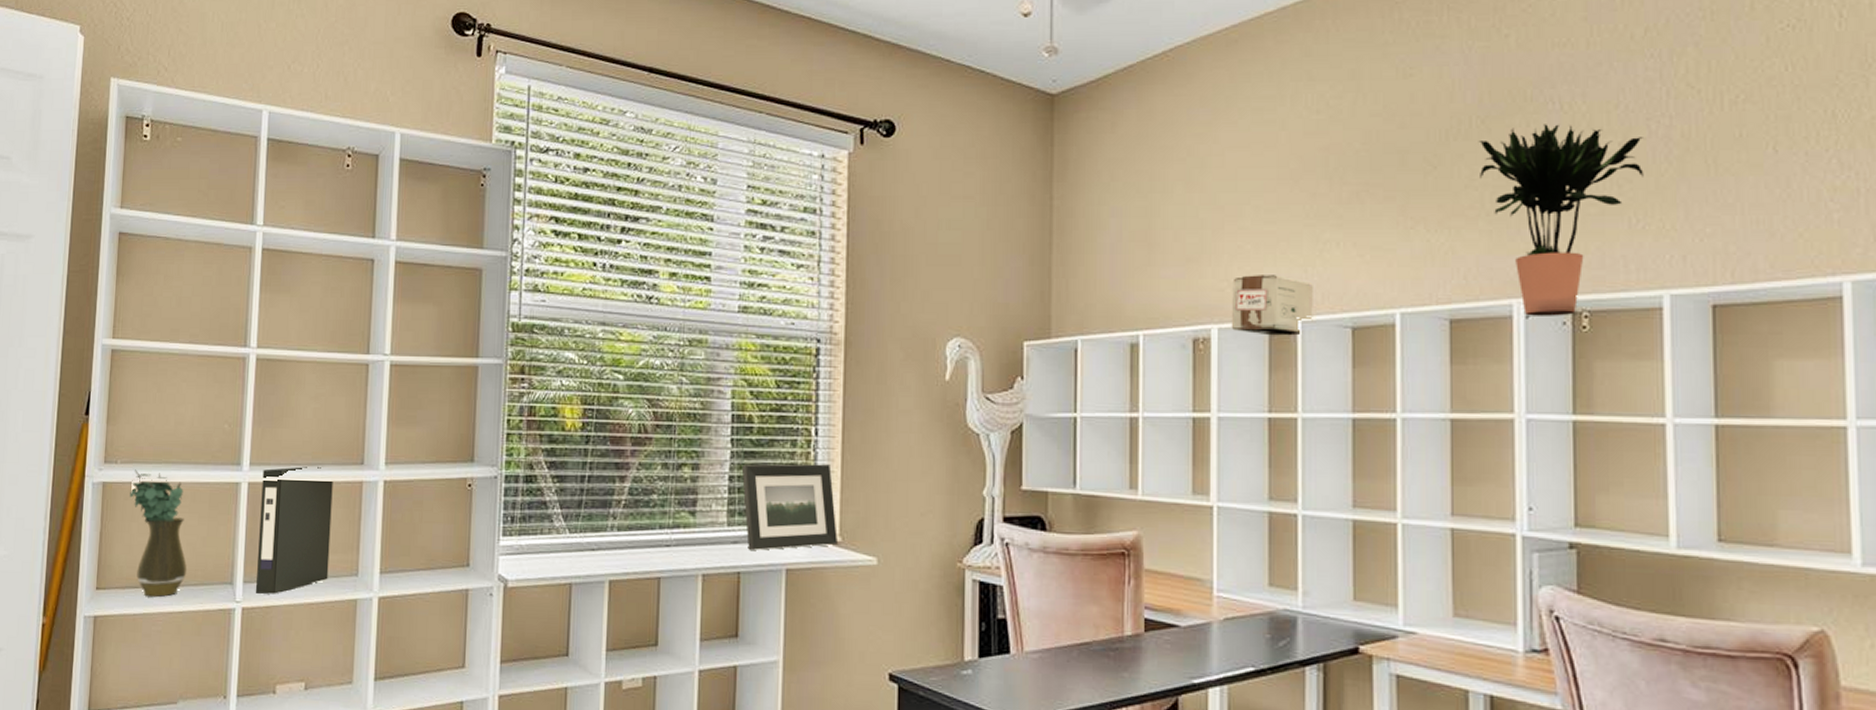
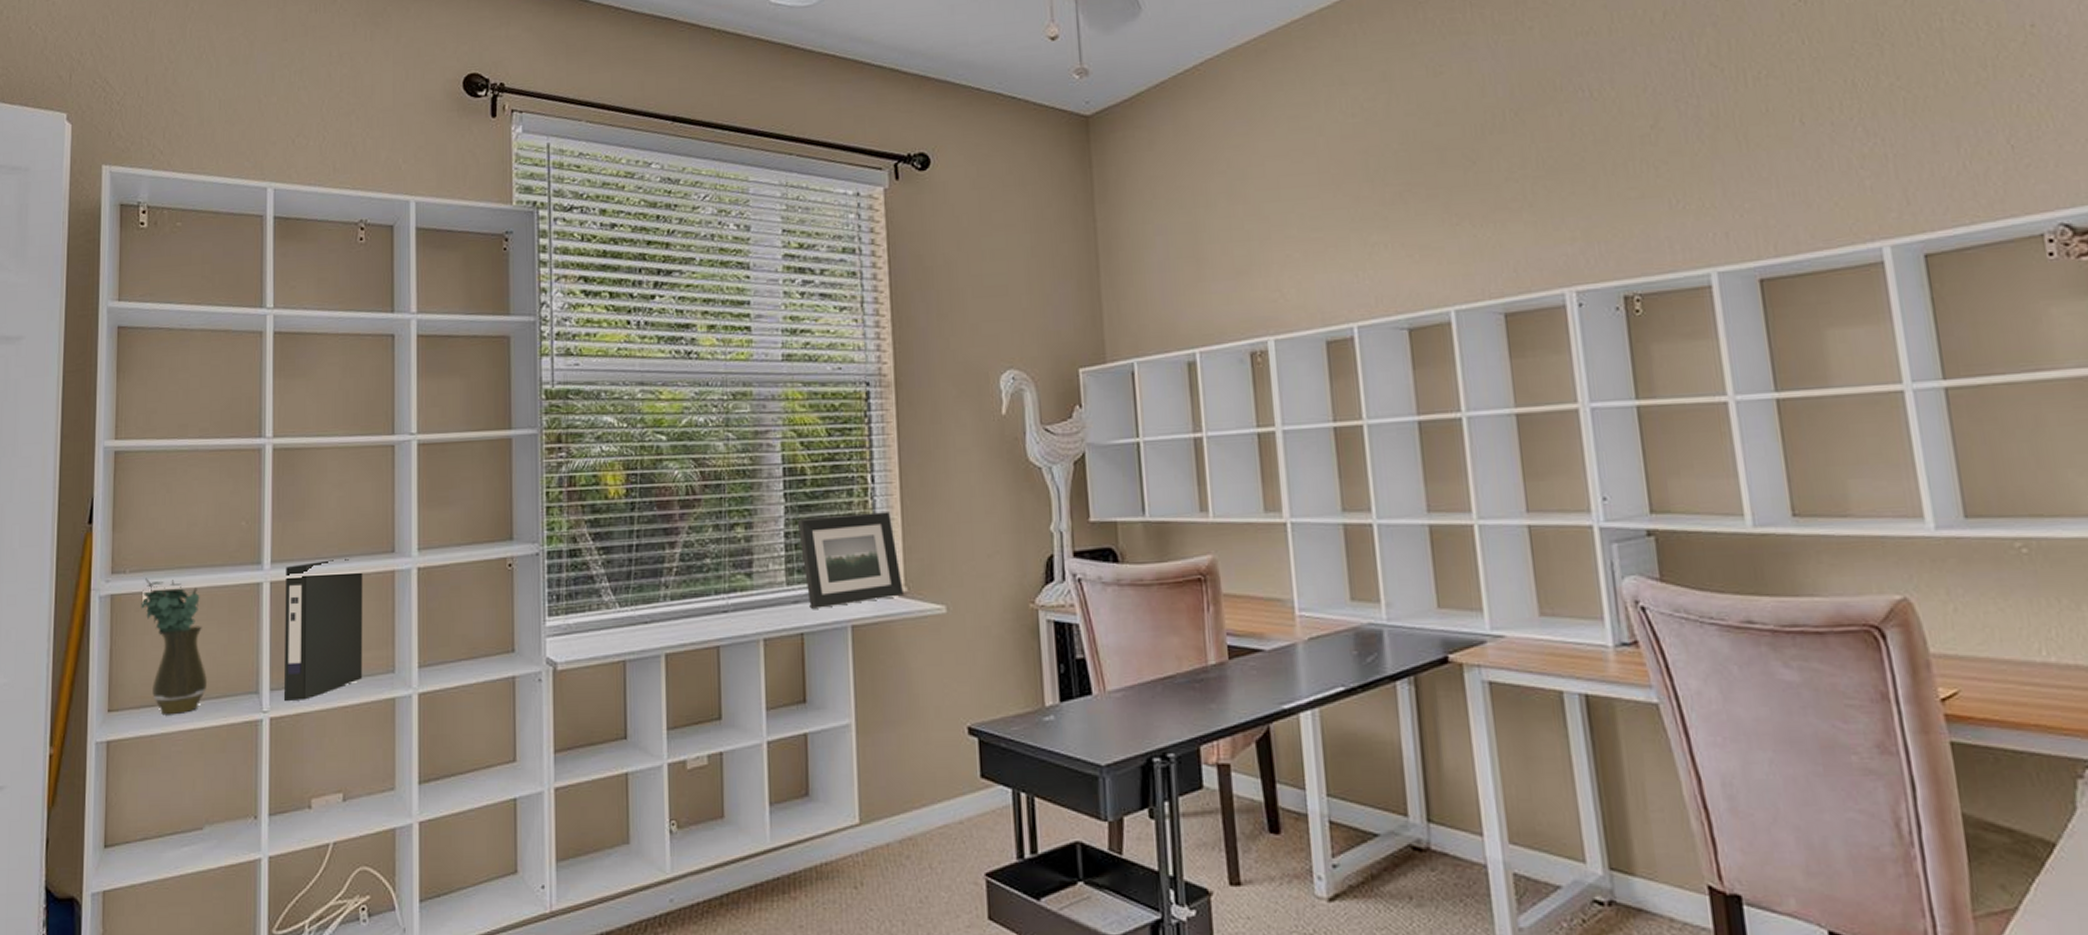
box: present [1231,275,1313,336] -> none [1284,281,1369,344]
potted plant: present [1478,124,1645,316] -> none [1513,111,1678,304]

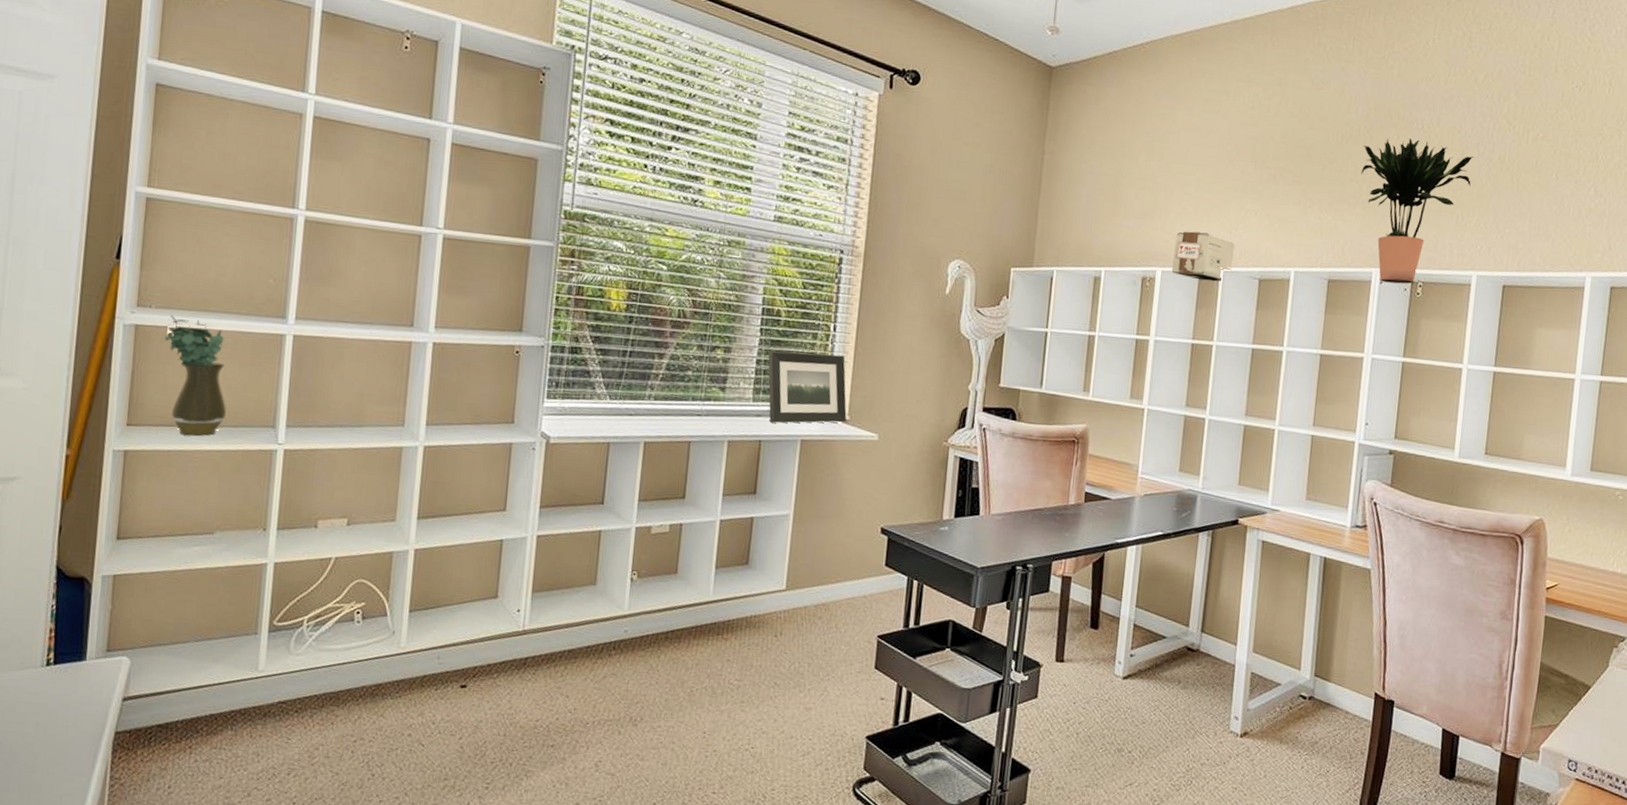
binder: present [284,558,363,701] -> none [299,324,382,439]
box: none [1284,281,1369,344] -> present [1171,231,1235,282]
potted plant: none [1513,111,1678,304] -> present [1361,138,1475,284]

